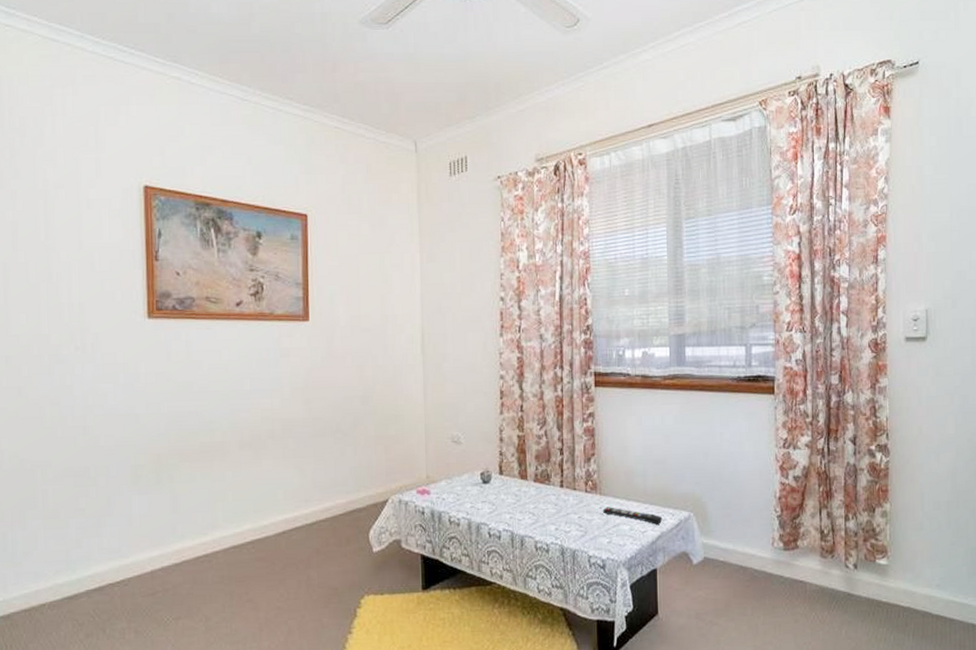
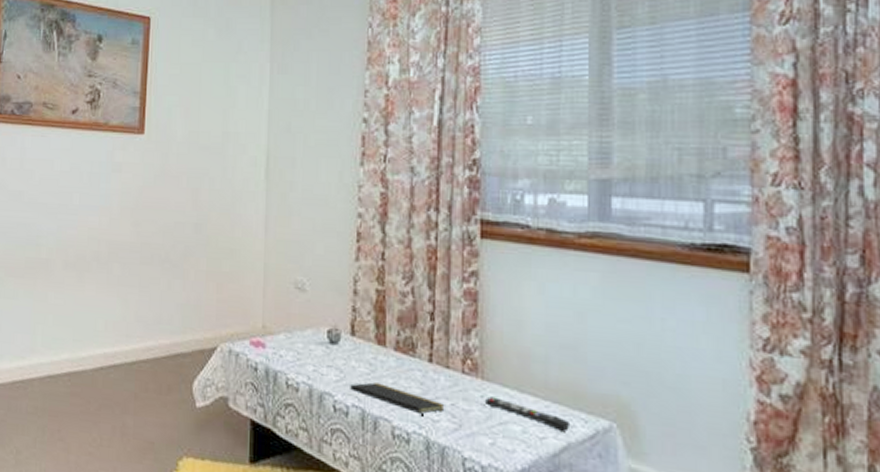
notepad: none [501,509,574,530] -> present [350,382,445,417]

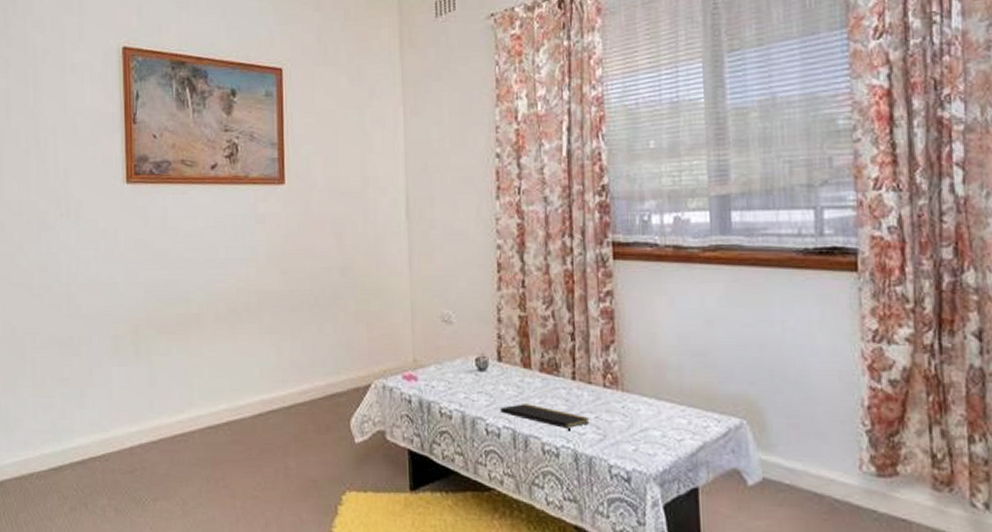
remote control: present [484,396,571,431] -> none [625,406,706,432]

